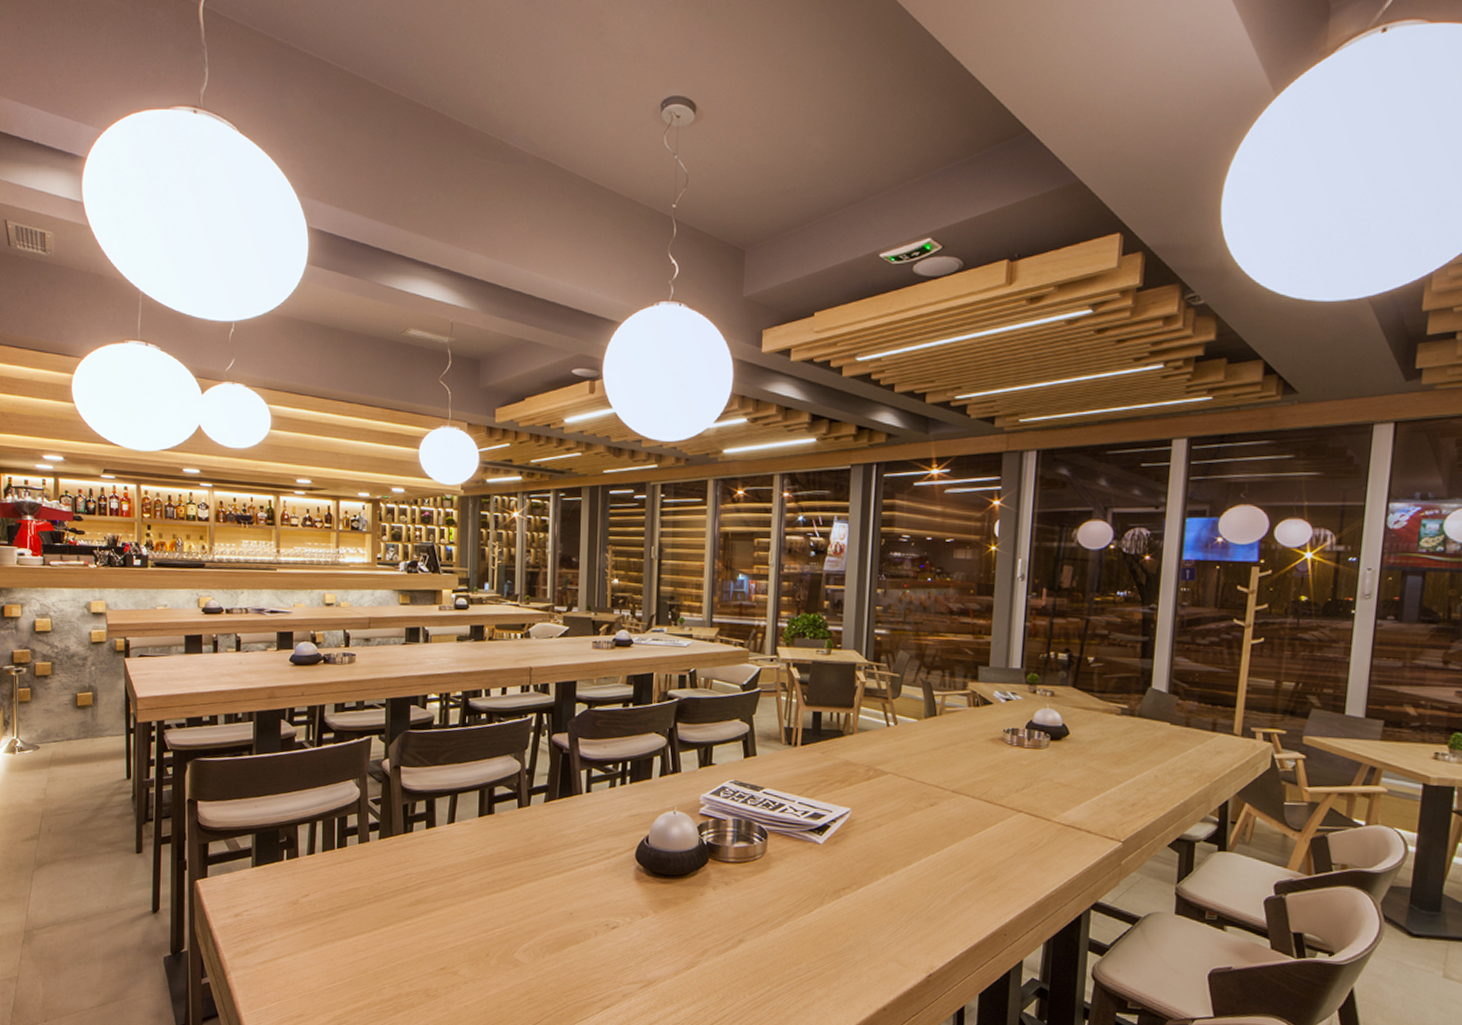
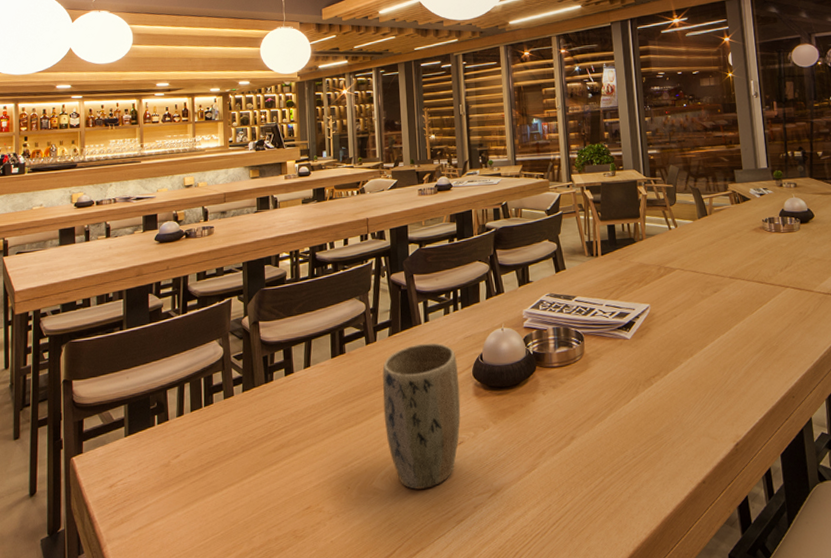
plant pot: none [532,815,620,969] -> present [382,343,461,490]

